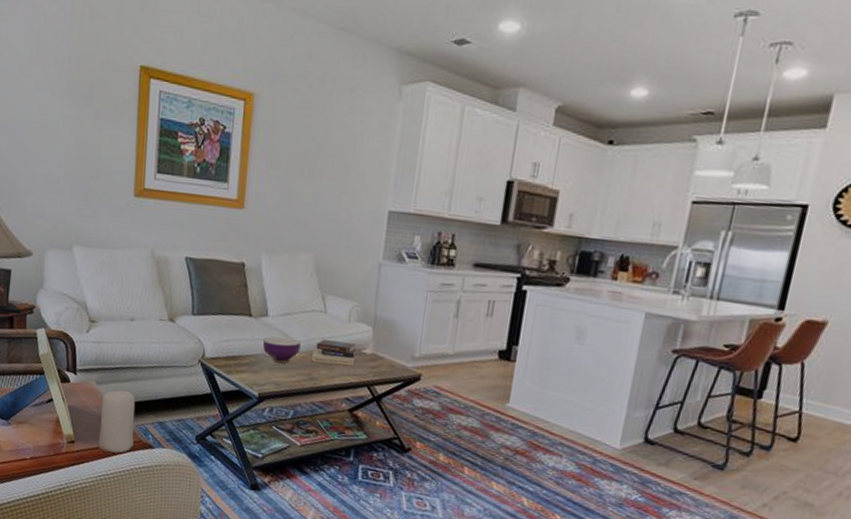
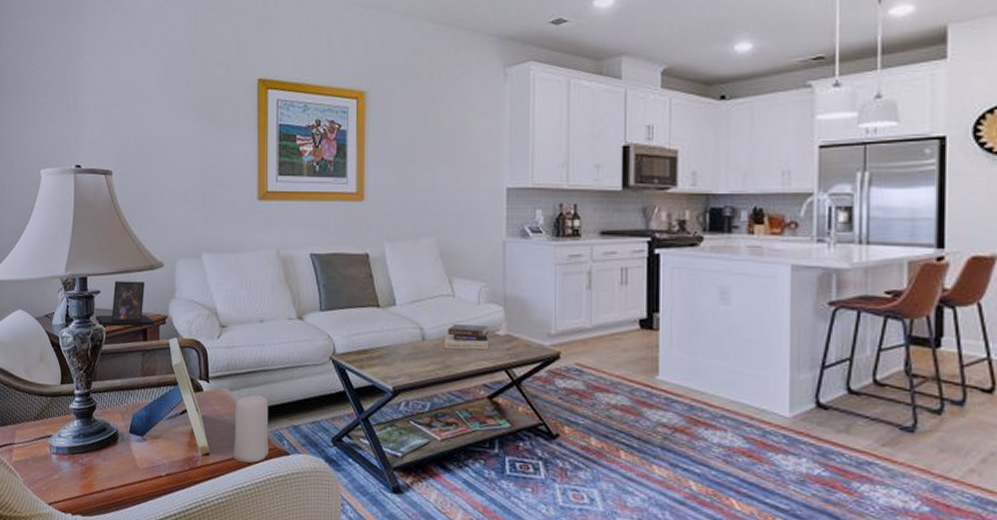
bowl: present [262,336,301,364] -> none [392,325,431,353]

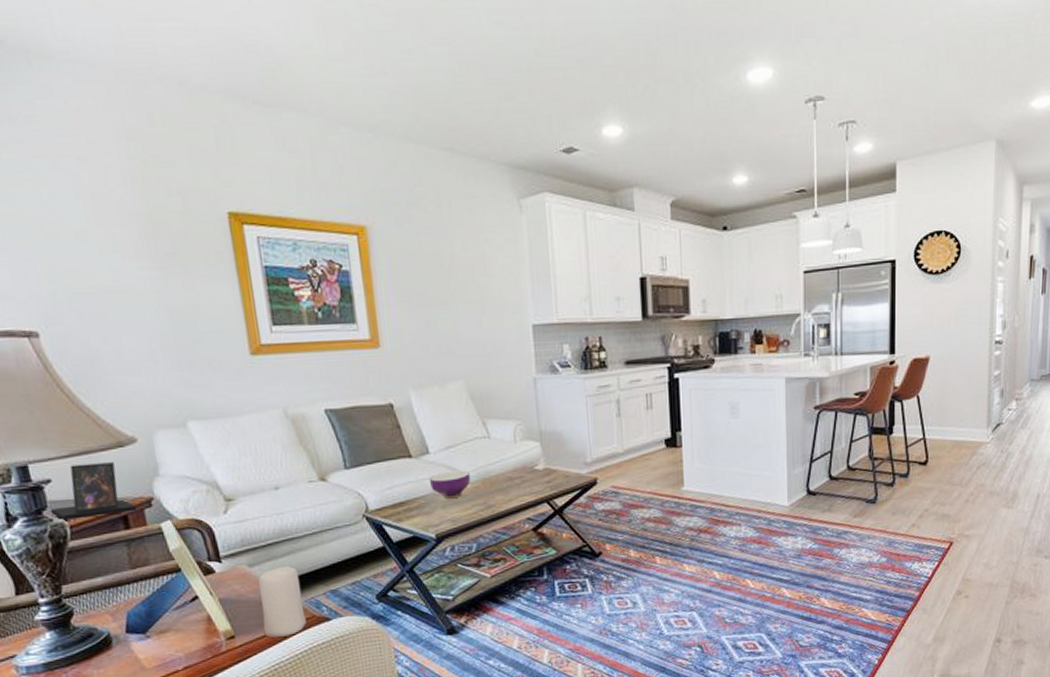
bowl: none [392,325,431,353] -> present [428,470,471,499]
books: present [443,324,490,350] -> none [483,462,529,490]

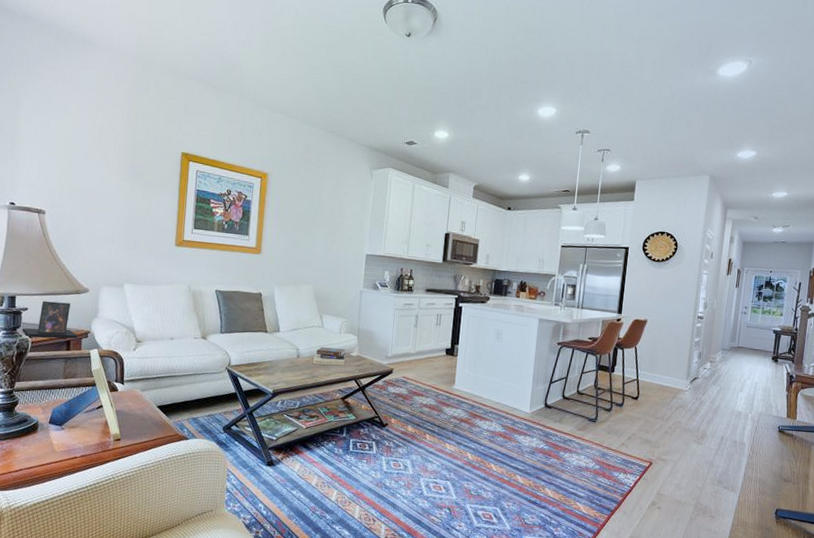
candle: present [258,566,307,638] -> none [140,394,173,446]
bowl: present [428,470,471,499] -> none [275,346,305,367]
books: none [483,462,529,490] -> present [312,347,346,366]

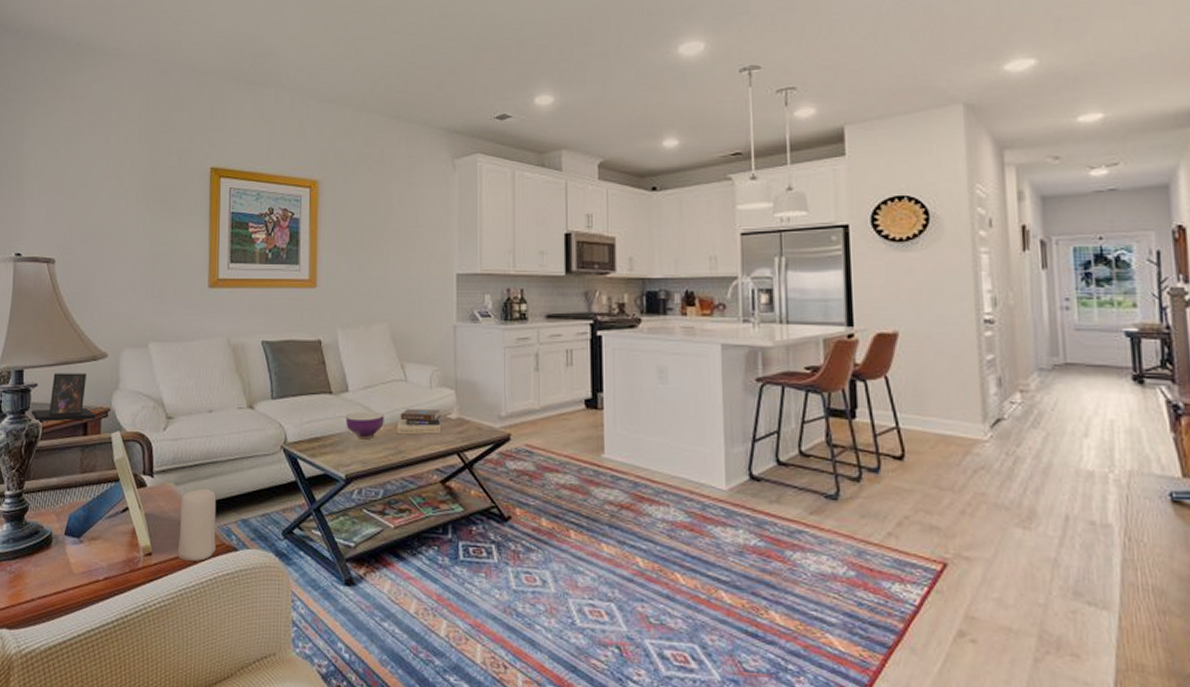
candle: none [140,394,173,446] -> present [177,488,217,561]
bowl: none [275,346,305,367] -> present [345,411,384,440]

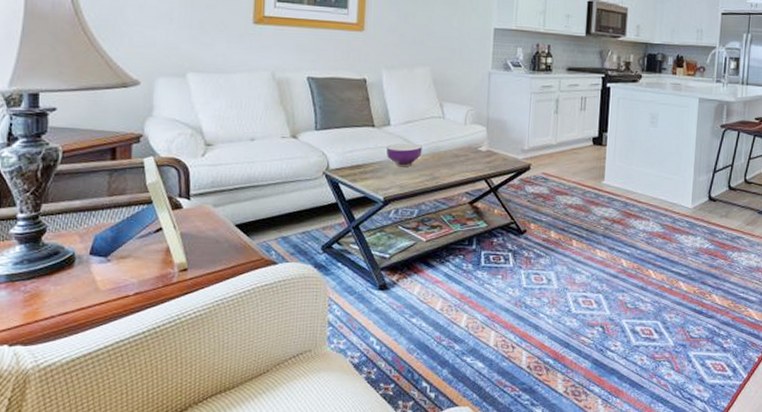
photo frame: present [31,373,96,422] -> none [48,98,126,146]
candle: present [177,488,217,561] -> none [214,209,256,275]
books: present [396,409,442,435] -> none [432,142,474,164]

